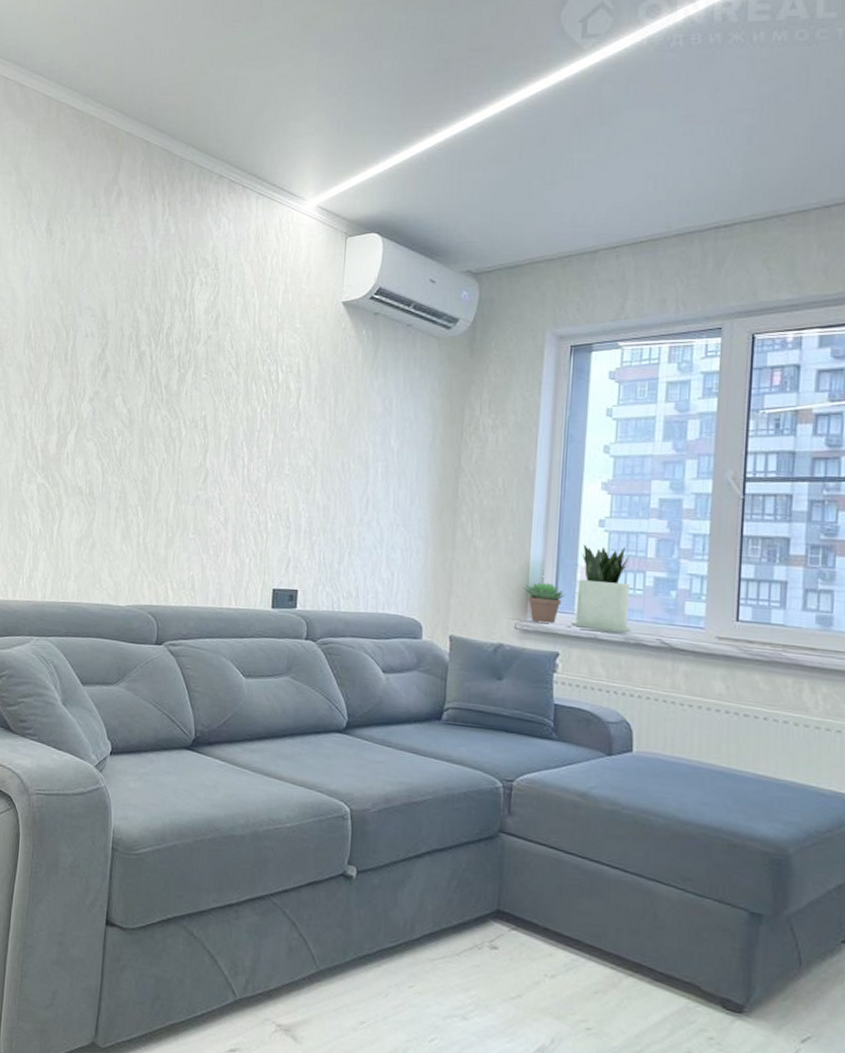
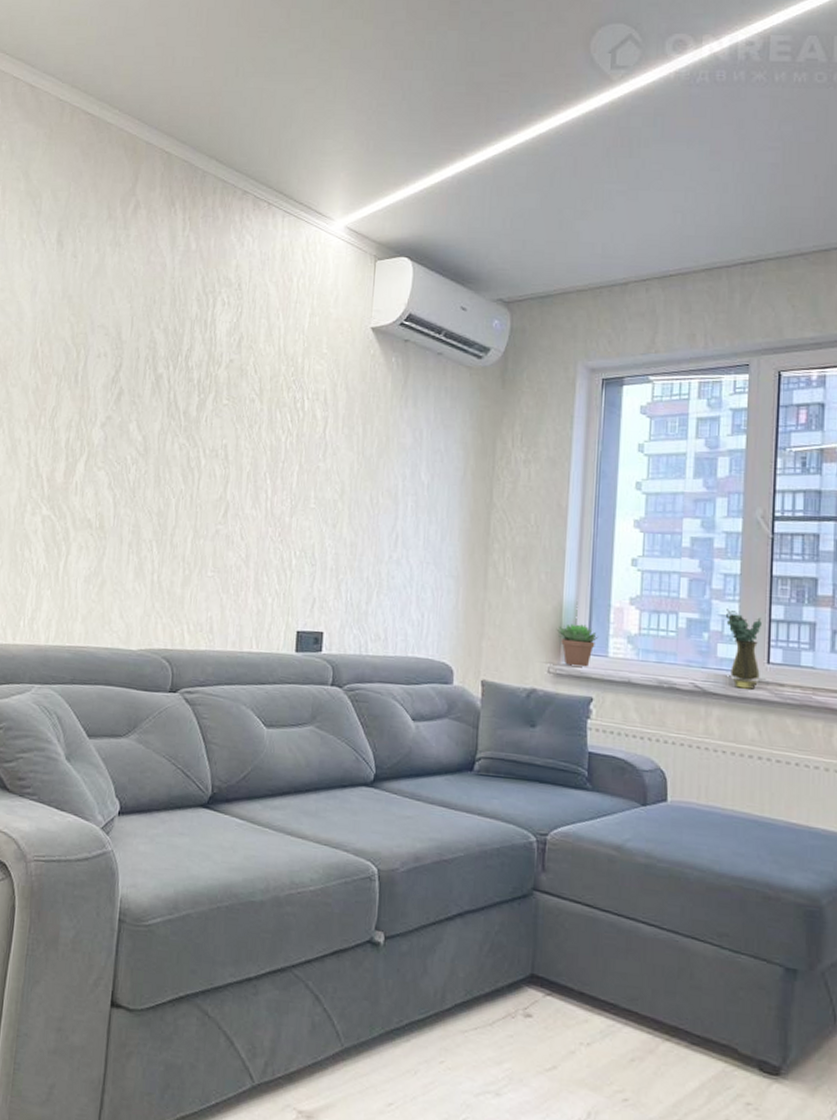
planter: present [570,544,633,633] -> none [603,584,666,677]
vase: none [694,568,731,646] -> present [726,609,762,690]

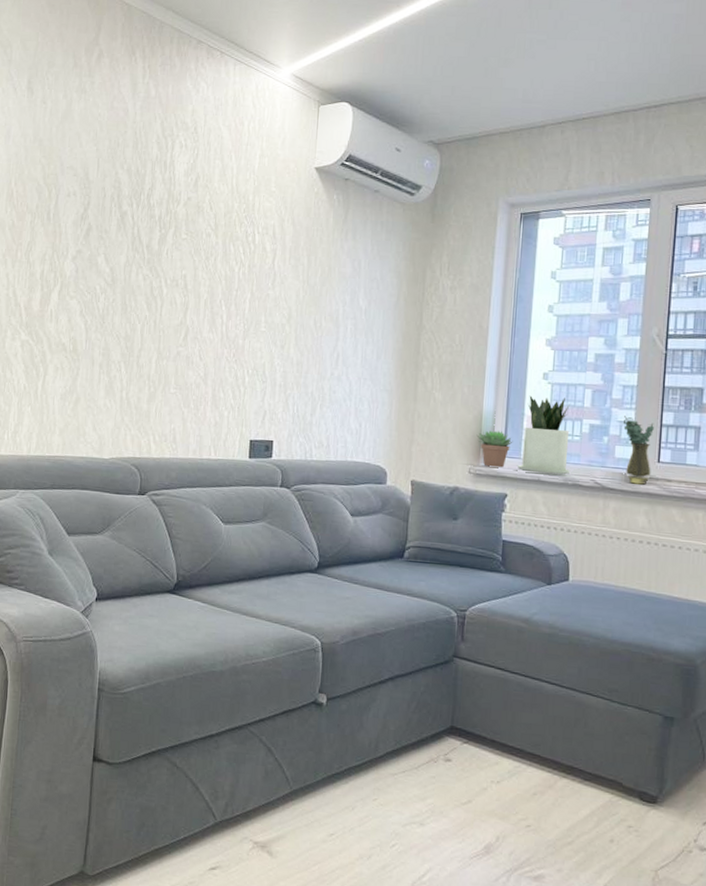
planter: none [603,584,666,677] -> present [517,395,571,475]

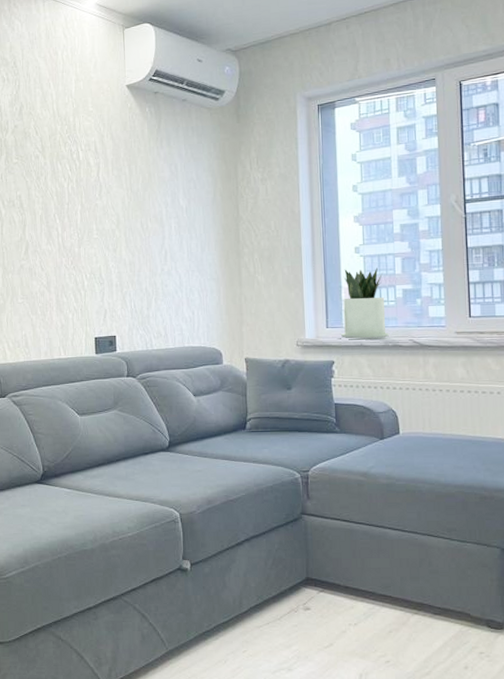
succulent plant: present [476,430,513,468] -> none [300,304,334,338]
vase: present [623,416,654,485] -> none [434,278,464,339]

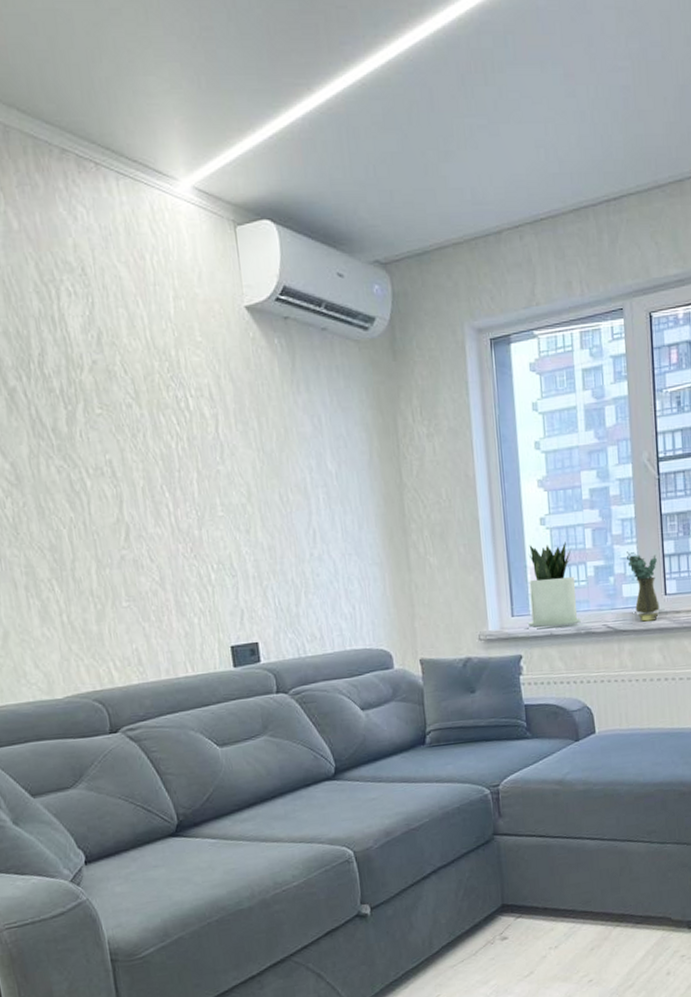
vase: none [434,278,464,339] -> present [627,551,660,622]

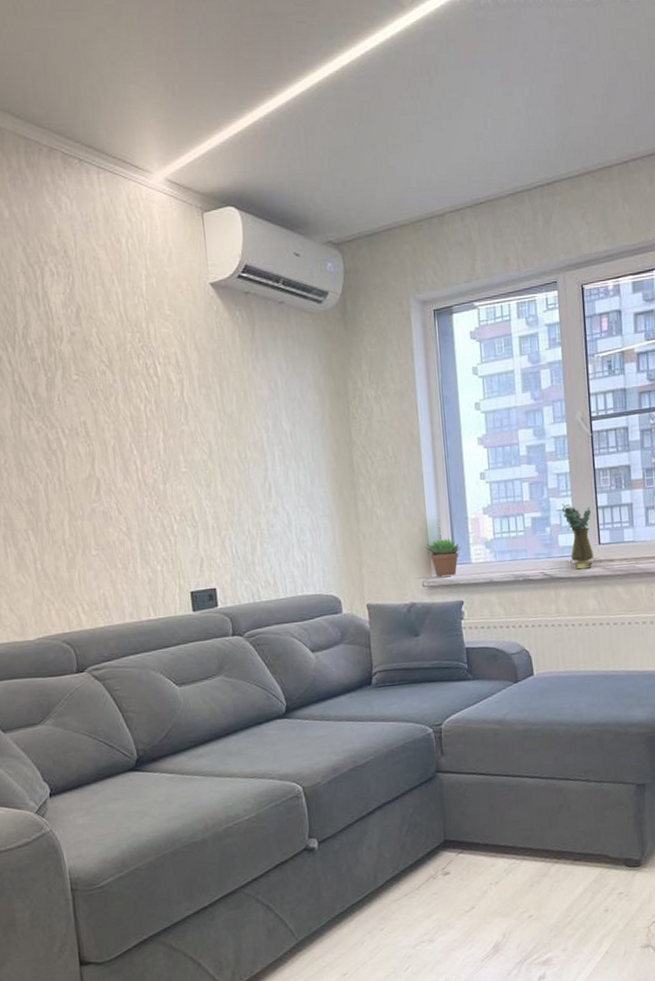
succulent plant: none [481,589,520,630] -> present [424,538,461,577]
planter: present [527,542,582,629] -> none [468,495,520,576]

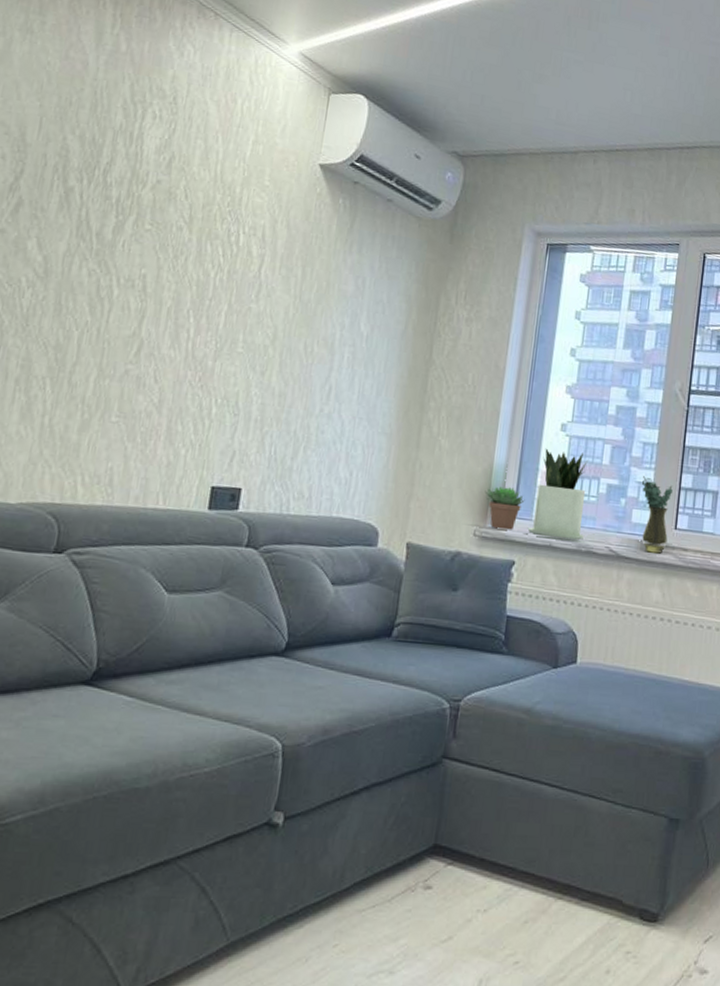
planter: none [468,495,520,576] -> present [527,448,588,541]

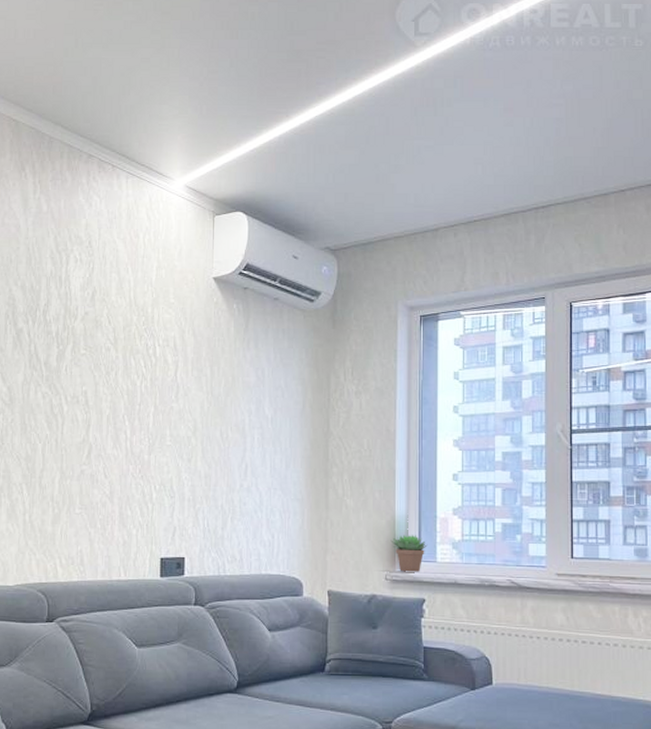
planter: present [527,448,588,541] -> none [433,497,487,576]
vase: present [642,476,673,554] -> none [535,513,565,582]

